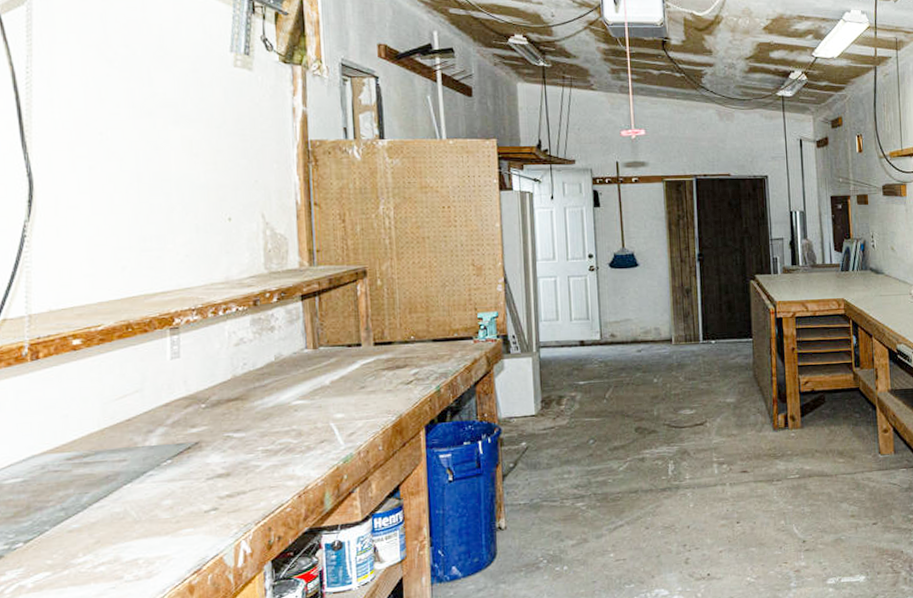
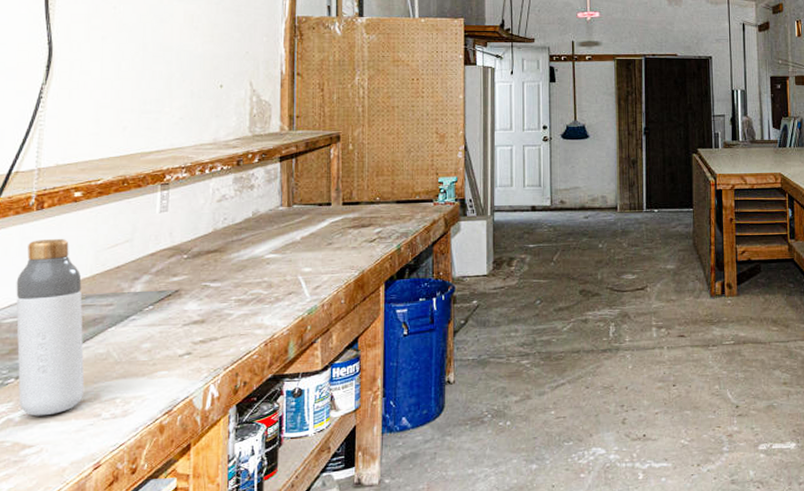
bottle: none [15,390,103,582] -> present [16,238,85,416]

